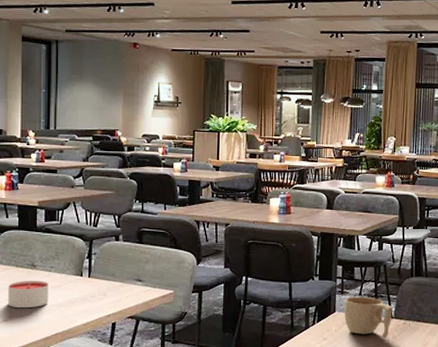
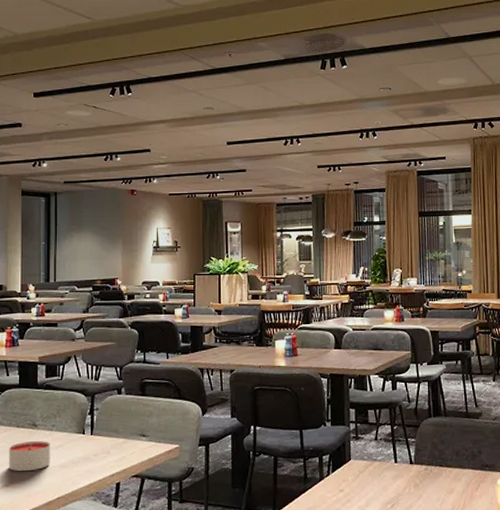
cup: present [344,296,393,338] -> none [360,441,412,486]

